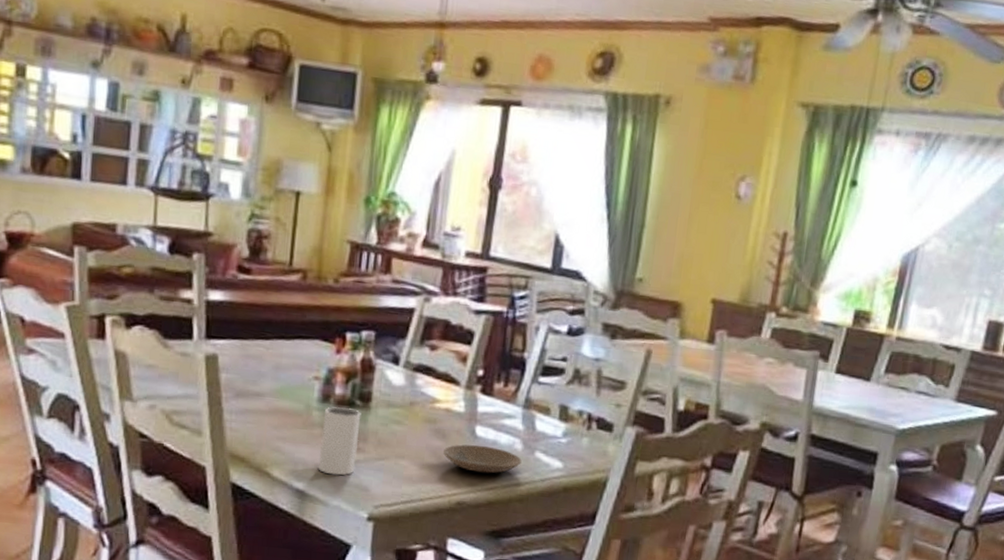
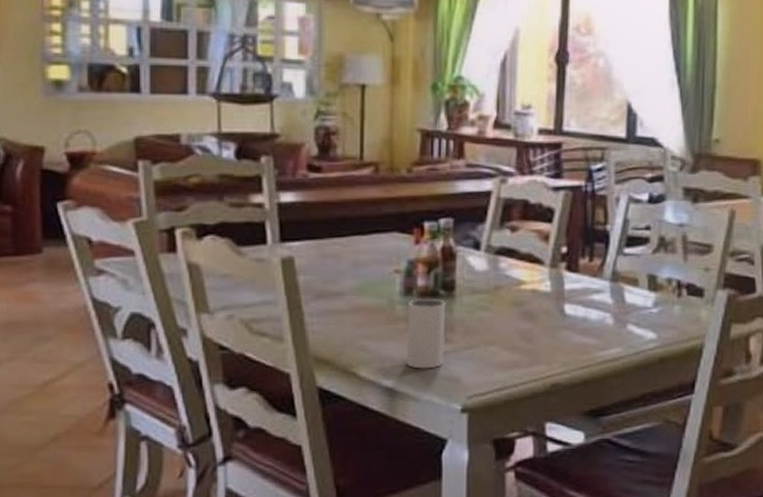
plate: present [442,444,522,474] -> none [532,325,614,352]

